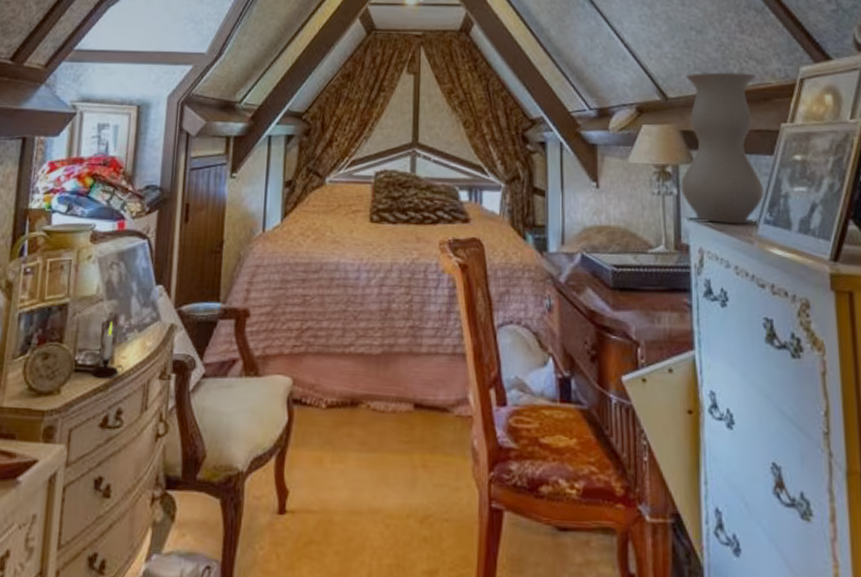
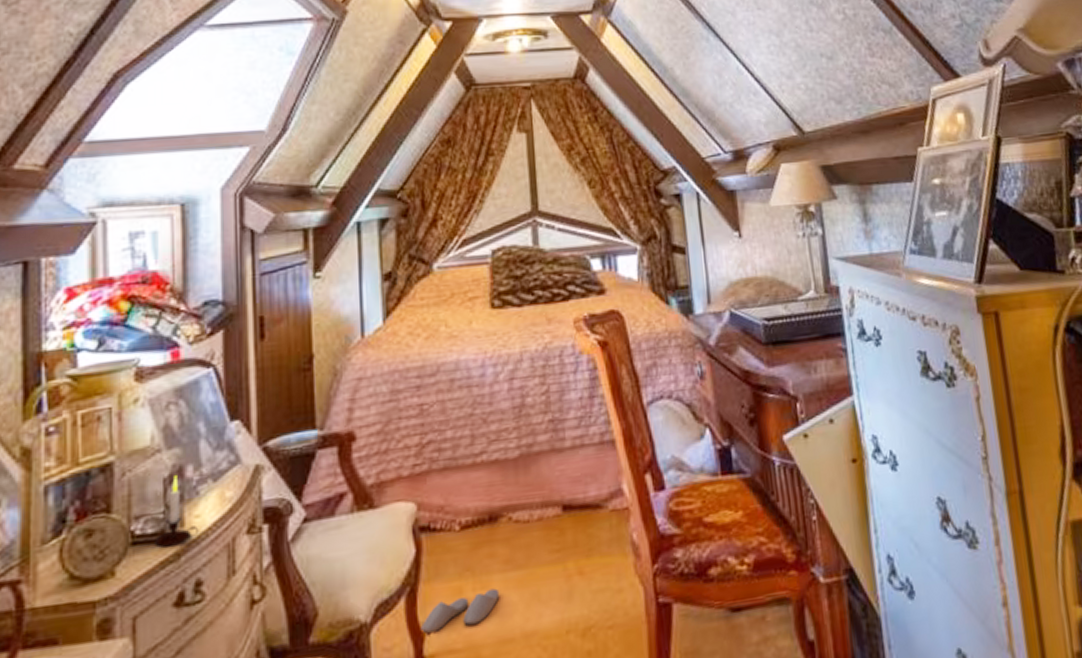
slippers: none [285,464,354,493] -> present [420,588,500,635]
vase: present [680,72,764,225] -> none [820,98,907,260]

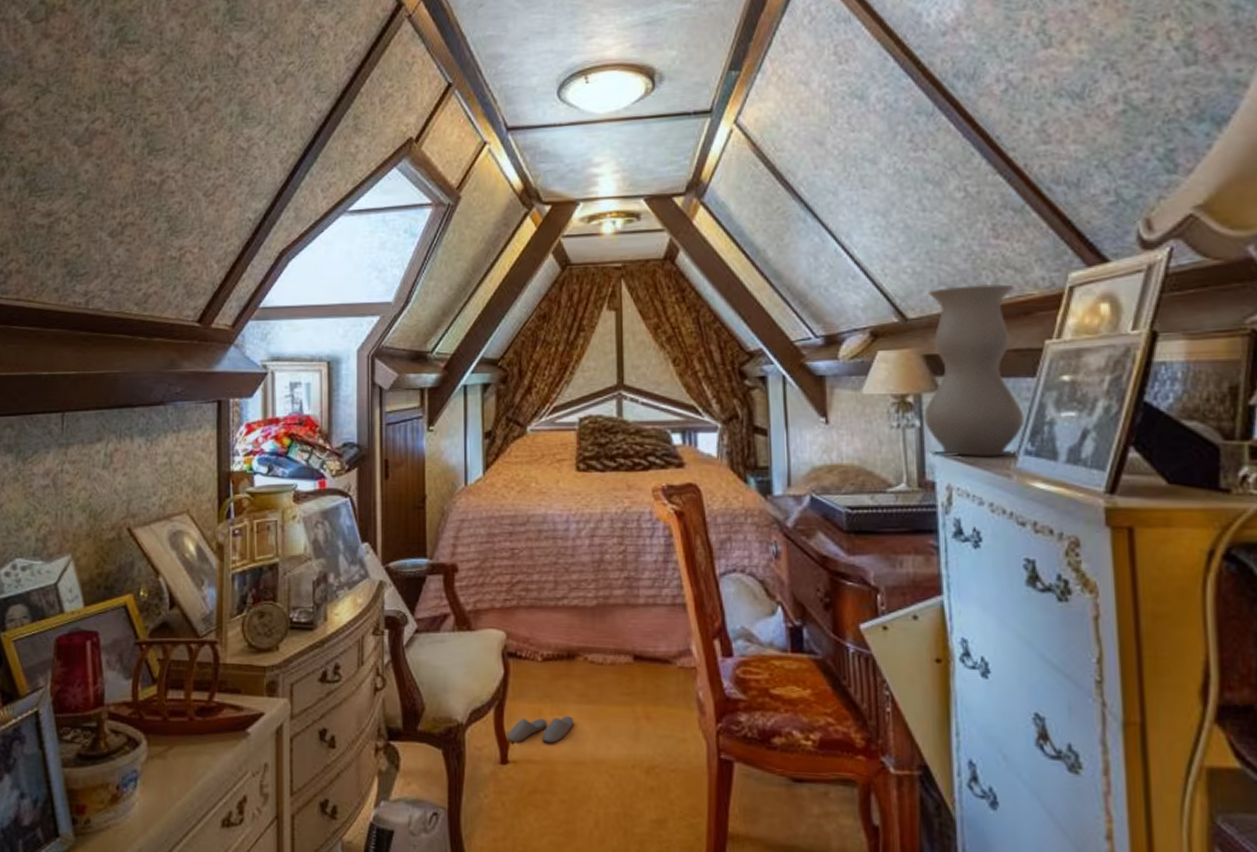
candle: present [155,476,200,547] -> none [306,580,338,635]
vase: none [820,98,907,260] -> present [924,284,1024,458]

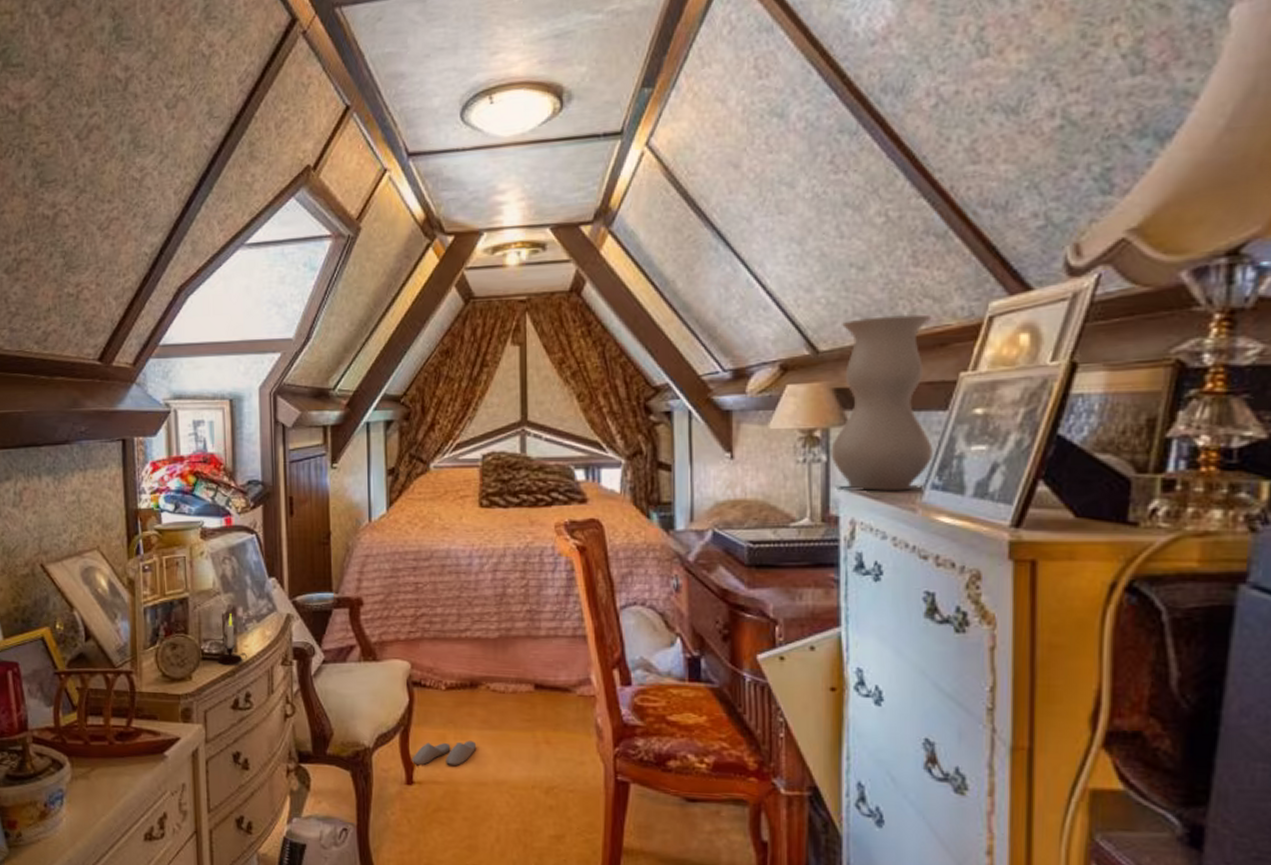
candle: none [306,580,338,635] -> present [217,614,248,665]

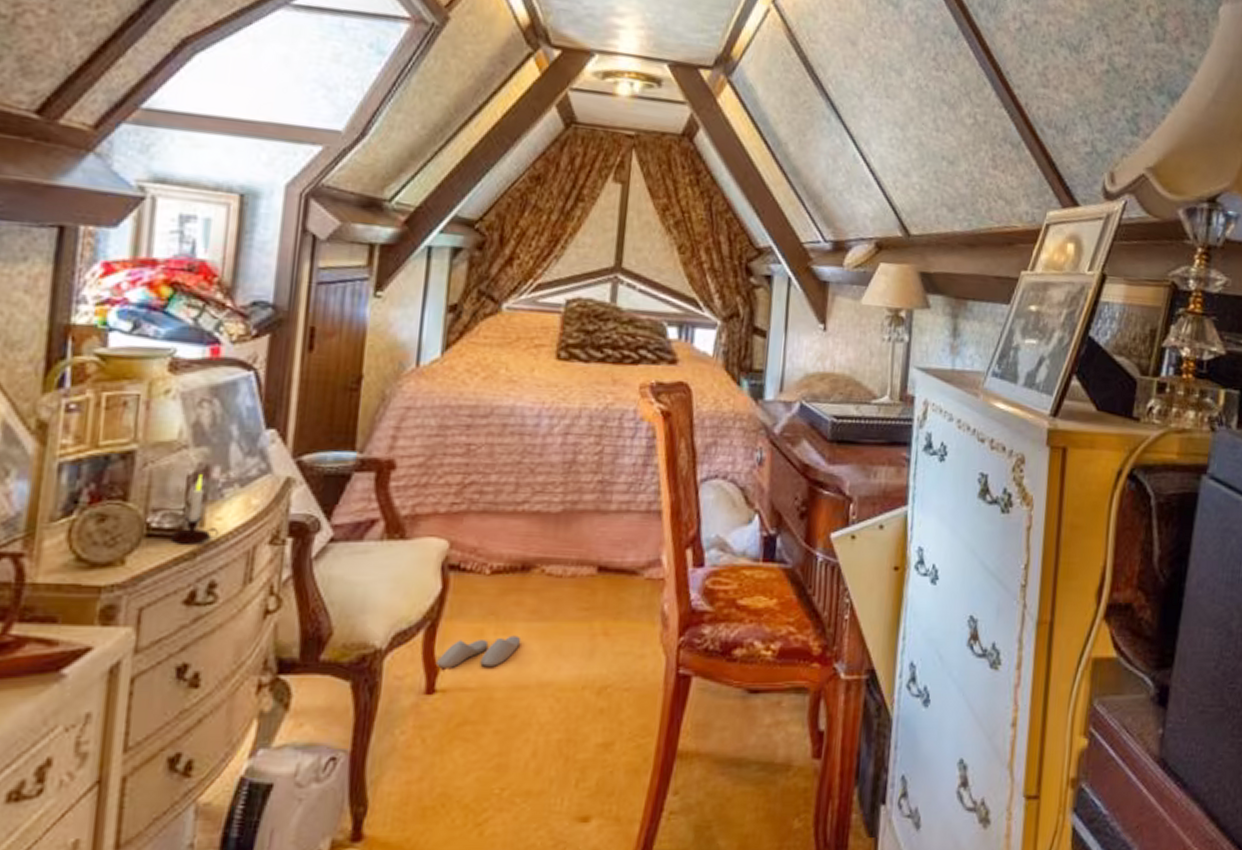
vase: present [831,314,933,492] -> none [912,209,1004,376]

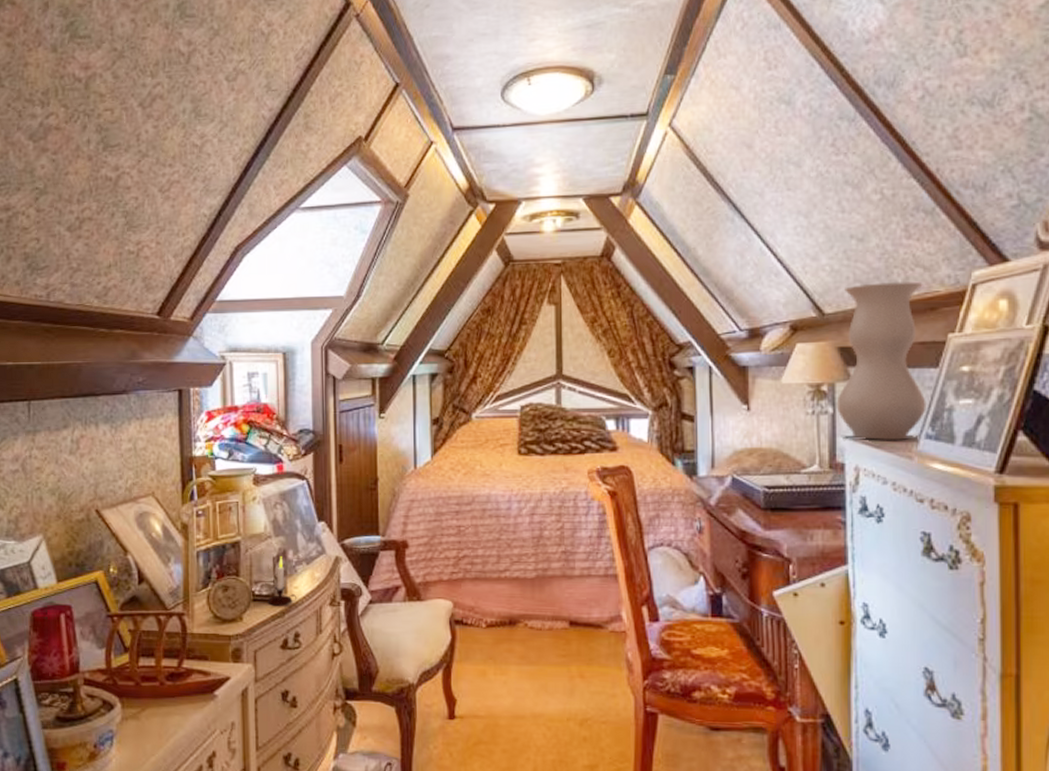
slippers: present [435,635,522,670] -> none [453,676,515,701]
vase: none [912,209,1004,376] -> present [836,281,926,441]

